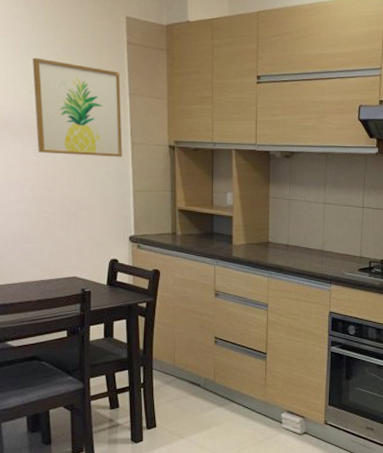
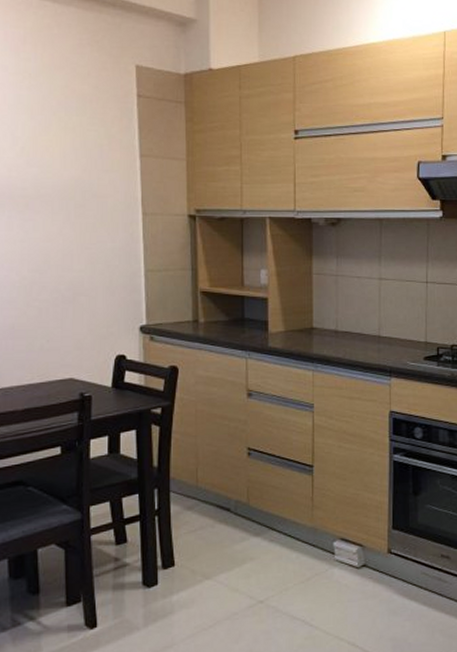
wall art: present [33,57,123,157] -> none [22,115,132,230]

